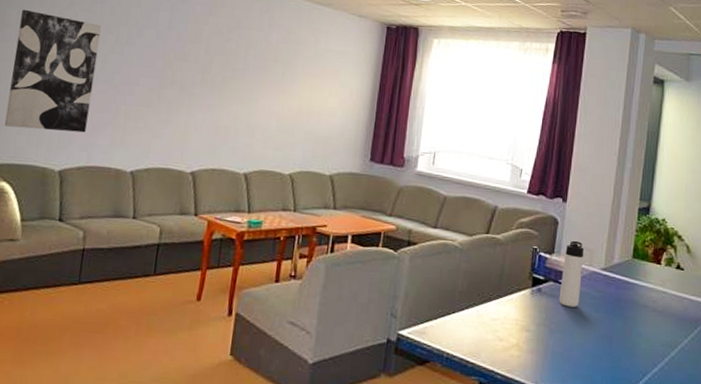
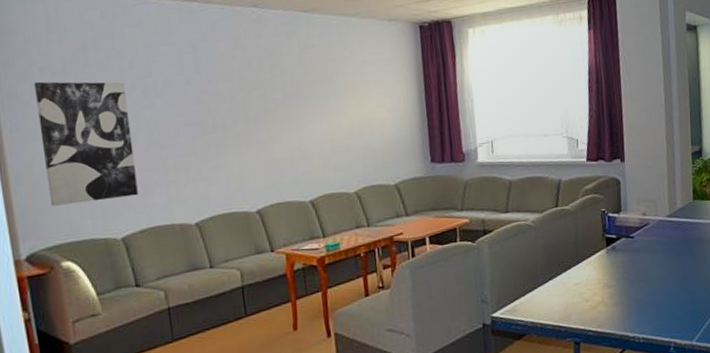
thermos bottle: present [559,240,585,307] -> none [631,195,652,258]

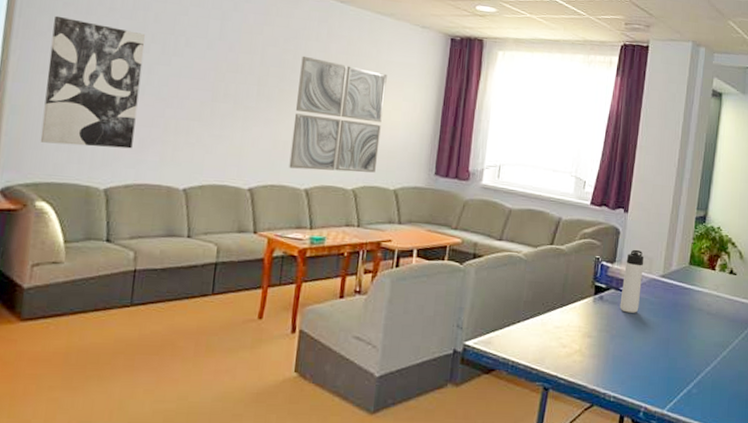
wall art: none [279,72,373,184] -> present [289,56,387,173]
thermos bottle: none [631,195,652,258] -> present [620,249,645,313]

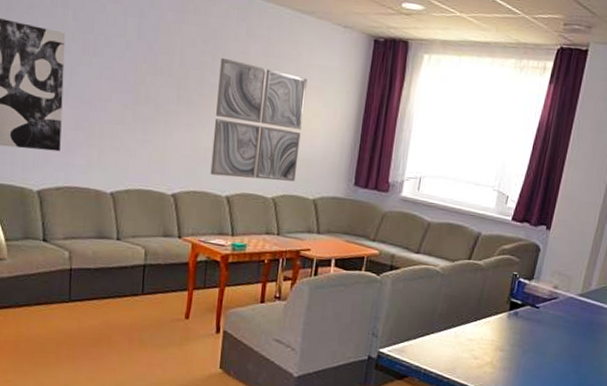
thermos bottle: present [620,249,645,313] -> none [534,267,564,330]

